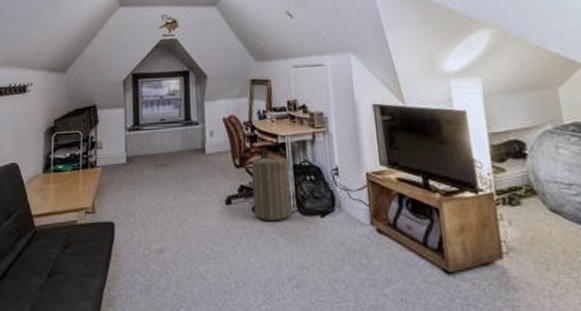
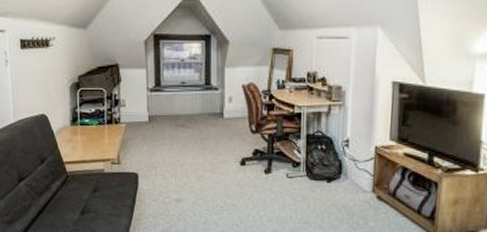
laundry hamper: present [251,151,292,221] -> none [266,119,302,182]

